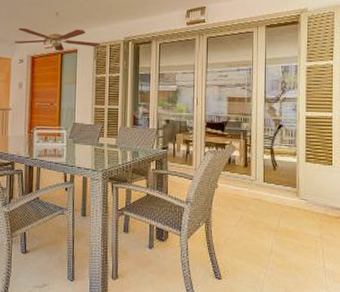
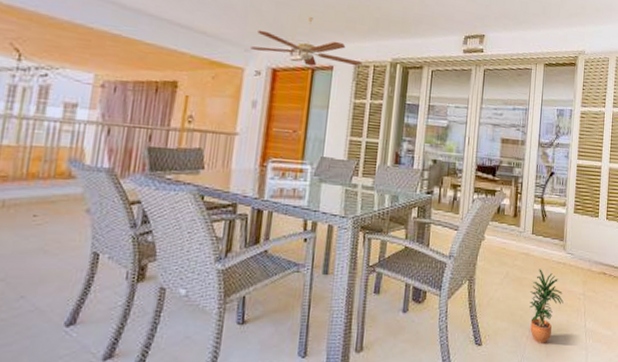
potted plant: none [265,213,300,281] -> present [529,269,563,343]

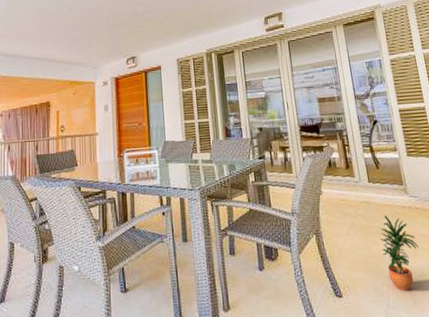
ceiling fan: present [251,17,363,66] -> none [97,32,184,70]

